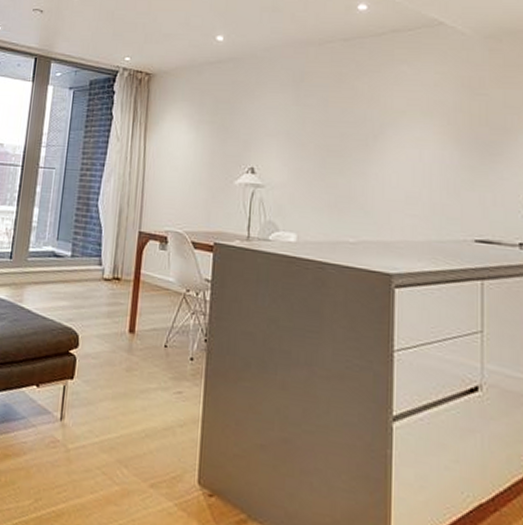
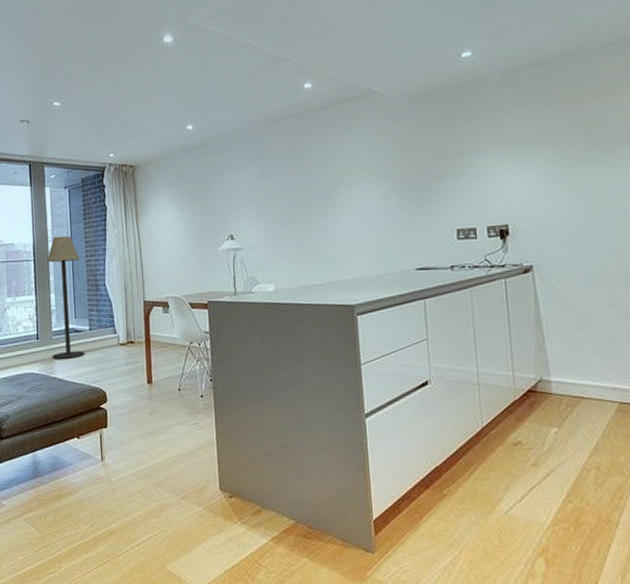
floor lamp: none [23,142,74,288] -> present [47,236,85,359]

